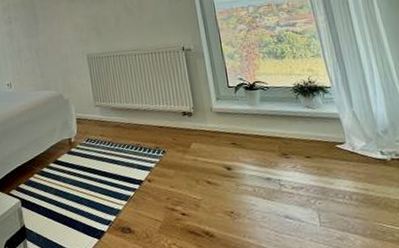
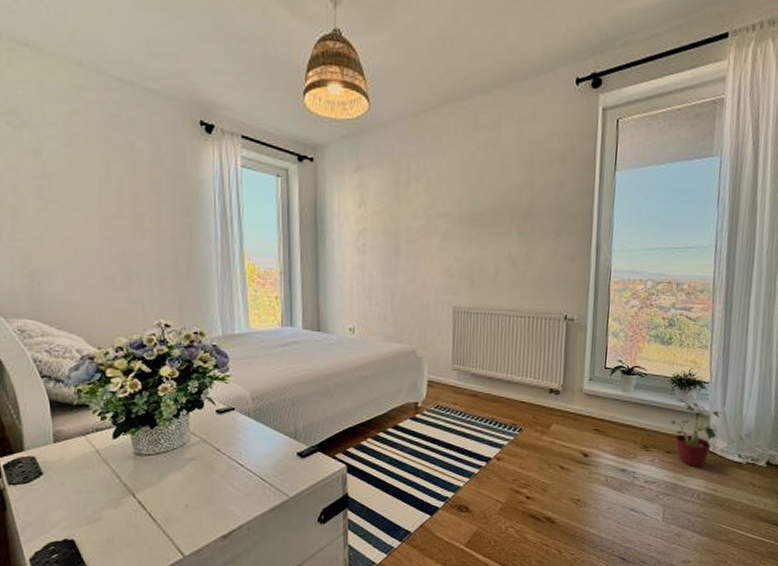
potted plant: none [302,107,355,169] -> present [669,403,722,468]

